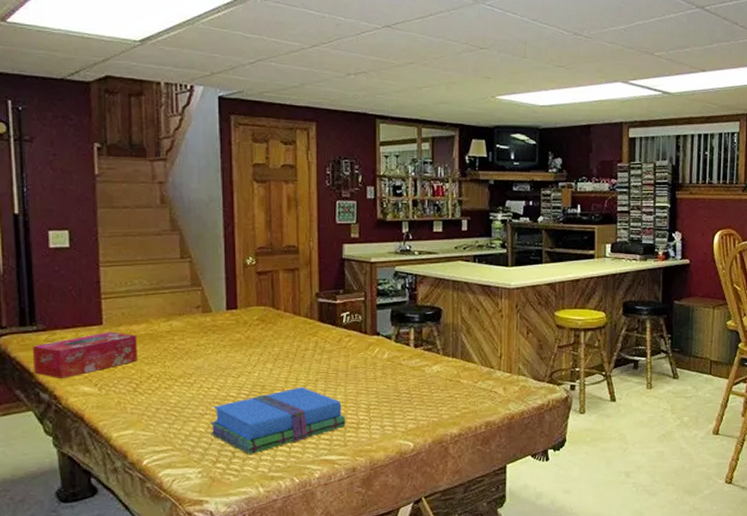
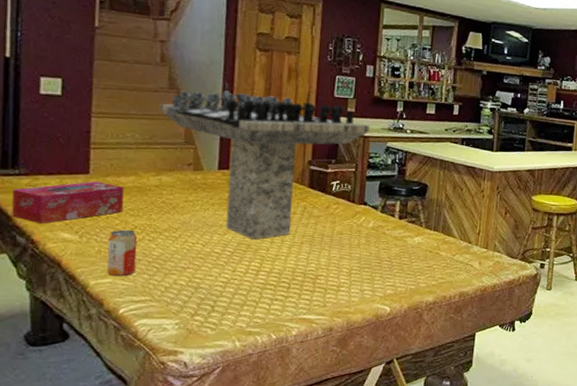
beverage can: none [126,378,155,428] -> present [107,229,138,277]
chess set: none [163,218,375,380] -> present [159,82,370,240]
books: present [209,387,346,454] -> none [191,248,327,309]

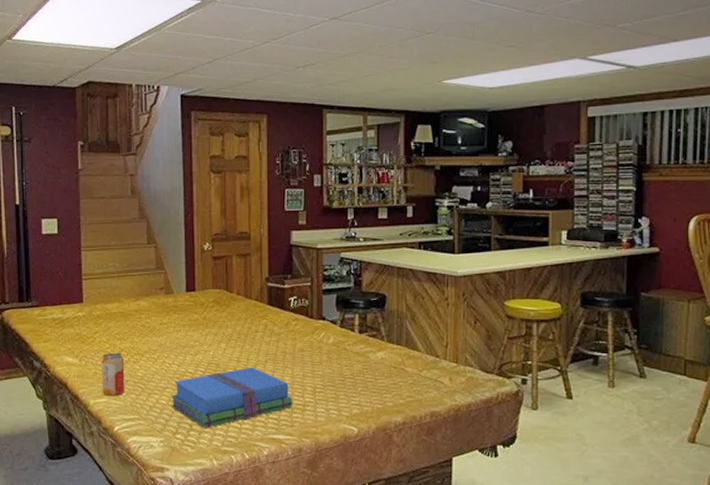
tissue box: present [11,181,124,224] -> none [28,309,112,349]
chess set: present [159,82,370,240] -> none [133,207,322,359]
books: none [191,248,327,309] -> present [170,367,293,428]

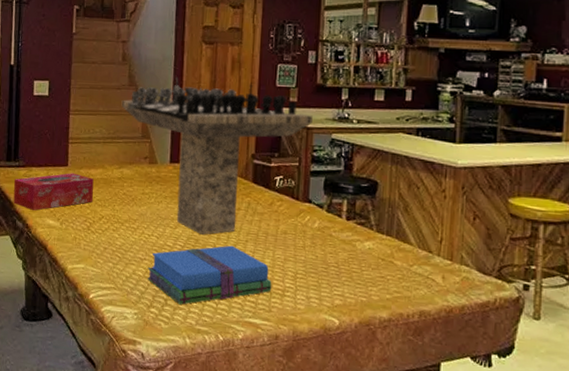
tissue box: none [28,309,112,349] -> present [13,173,94,211]
beverage can: present [101,352,125,397] -> none [80,218,104,263]
chess set: none [133,207,322,359] -> present [121,76,313,235]

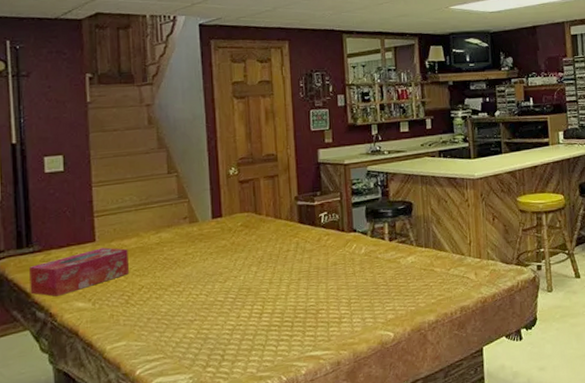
chess set: present [121,76,313,235] -> none [152,130,348,283]
books: present [147,245,272,305] -> none [199,286,329,357]

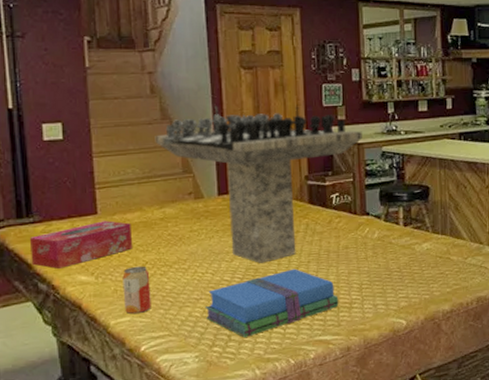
beverage can: none [119,290,147,339] -> present [122,266,151,315]
chess set: none [152,130,348,283] -> present [155,105,362,263]
books: none [199,286,329,357] -> present [204,268,339,337]

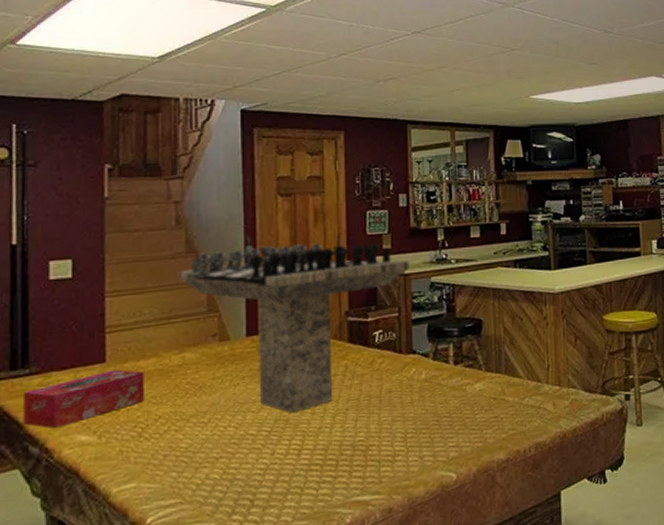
beverage can: present [122,266,151,315] -> none [129,421,163,480]
books: present [204,268,339,337] -> none [225,418,380,502]

